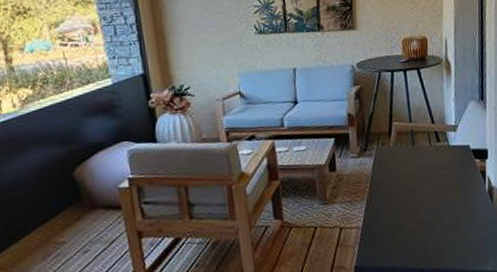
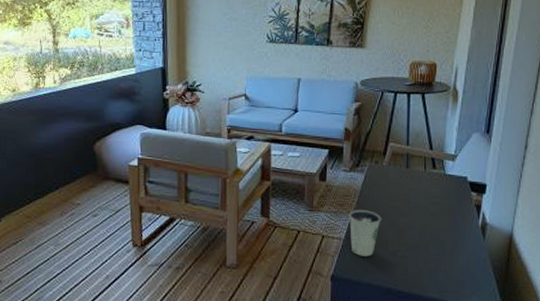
dixie cup: none [363,193,396,242] -> present [349,210,381,257]

